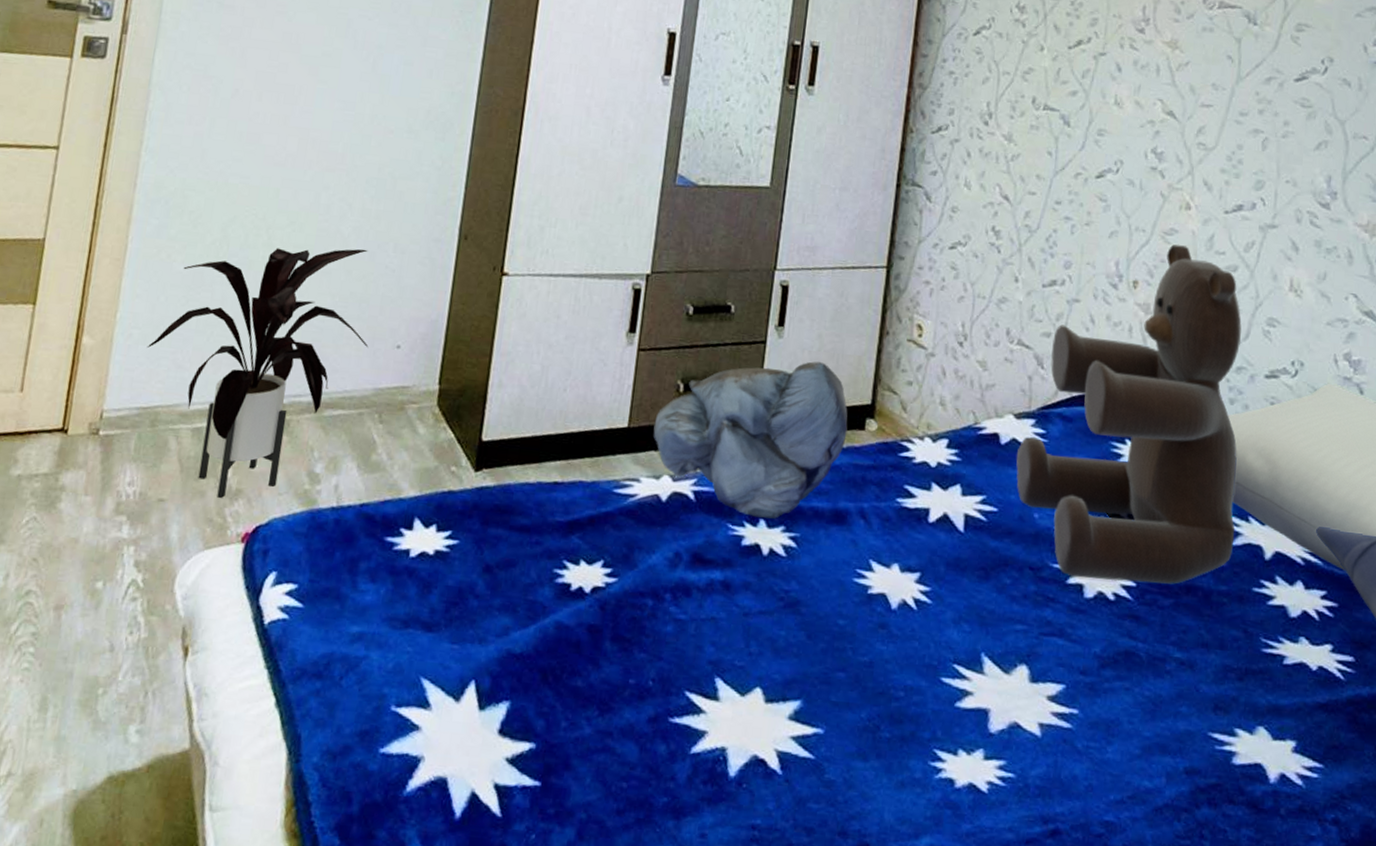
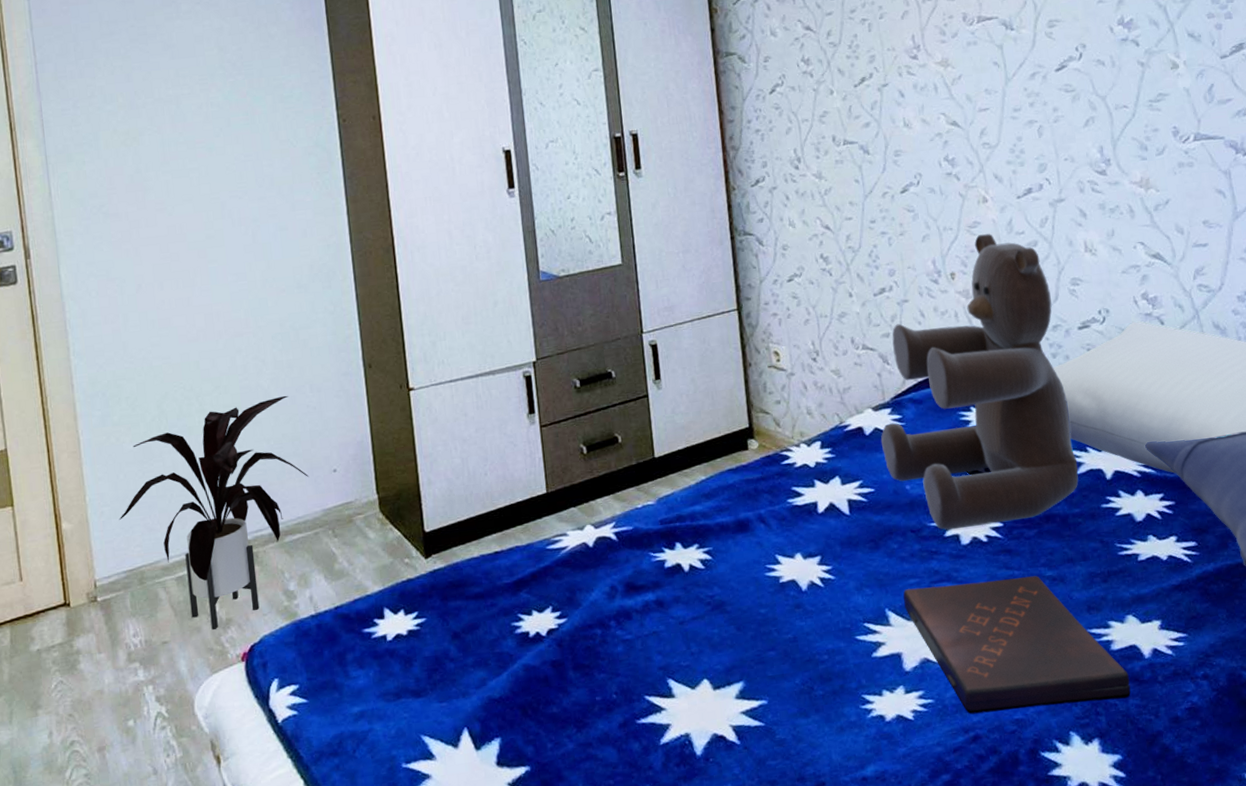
plastic bag: present [653,361,848,519] -> none [568,401,734,543]
book: none [1004,635,1247,826] -> present [903,575,1131,715]

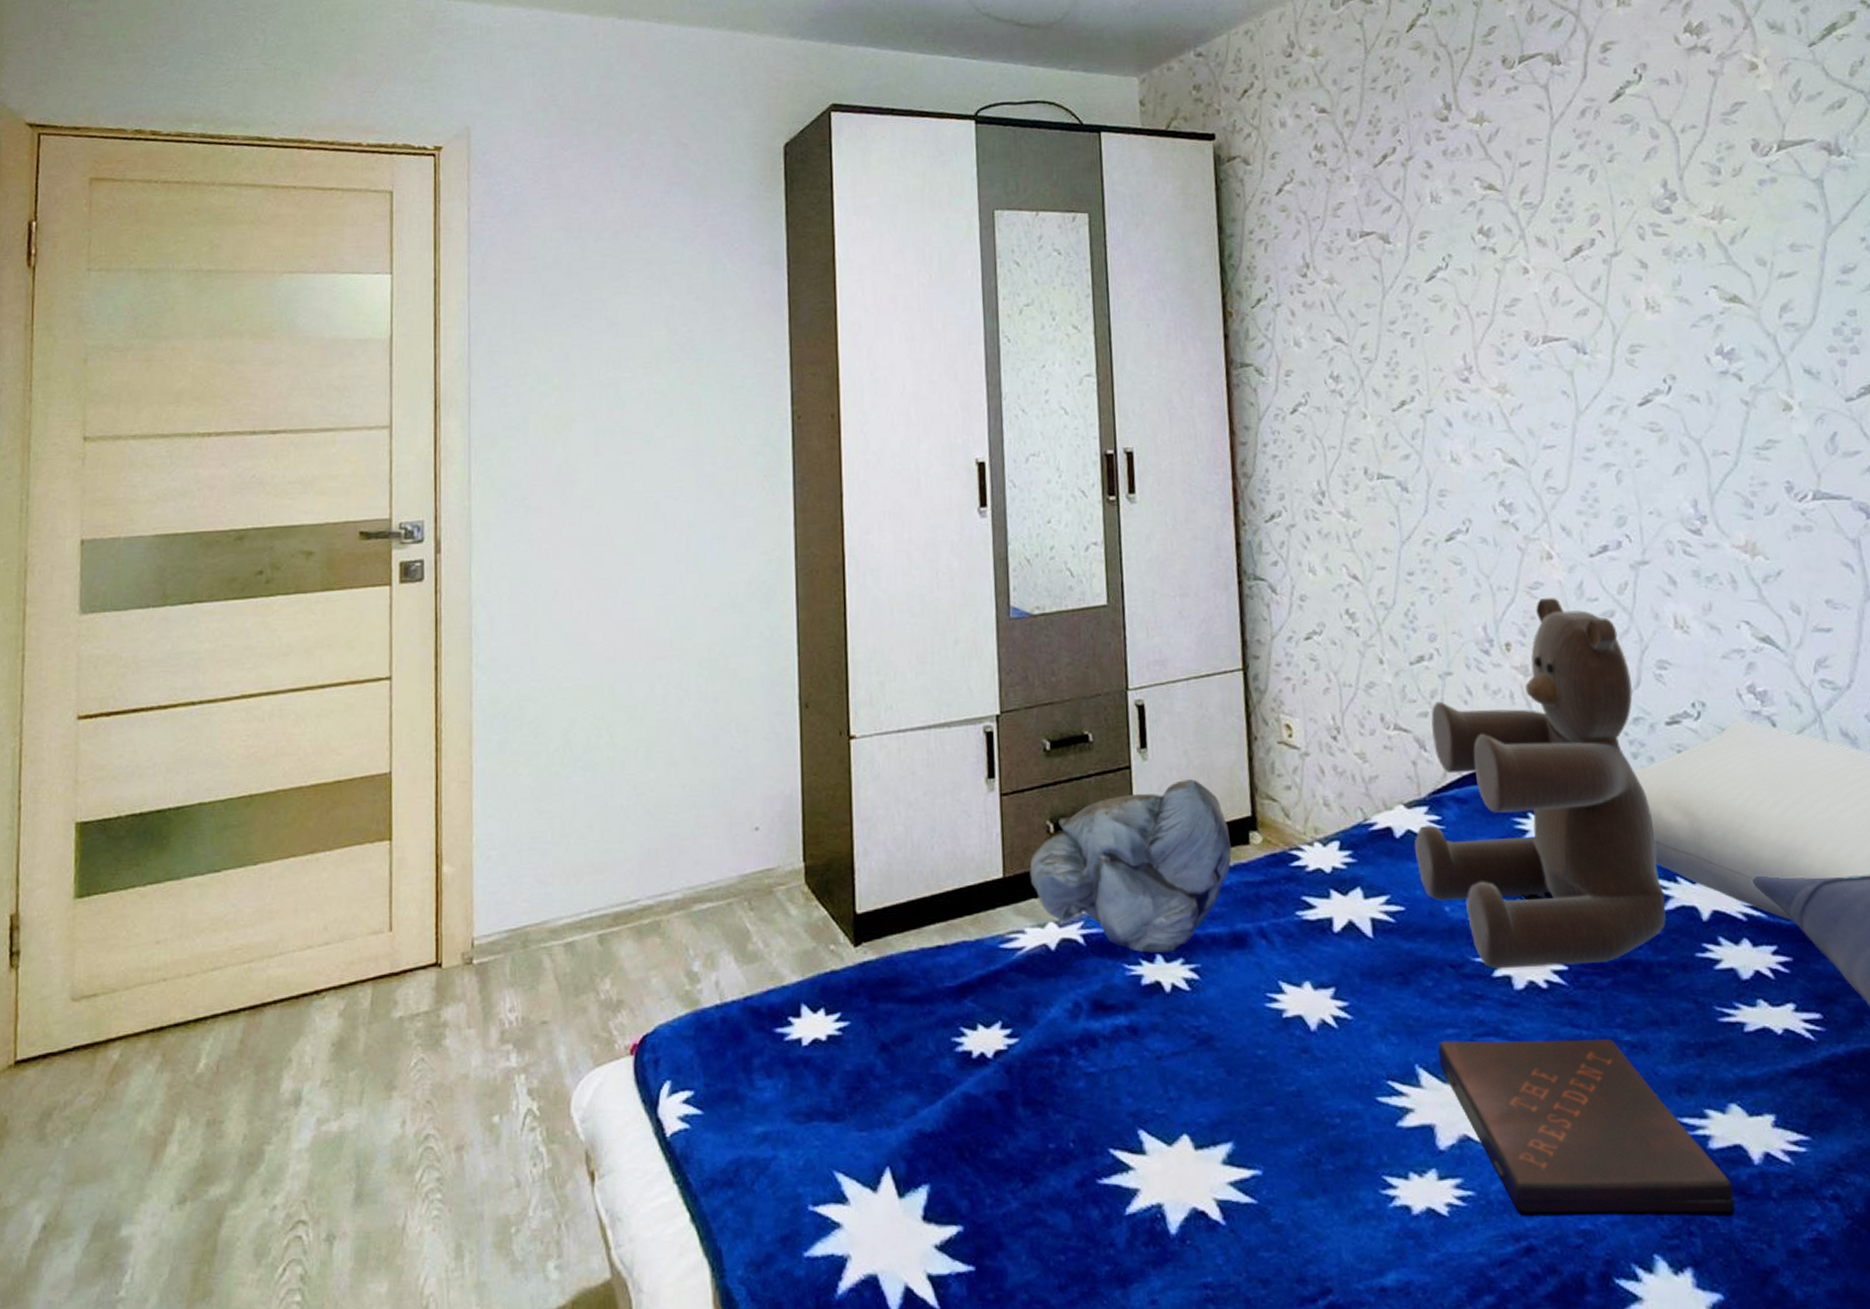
house plant: present [119,395,309,630] -> none [507,733,727,1012]
plastic bag: none [568,401,734,543] -> present [1029,779,1232,953]

